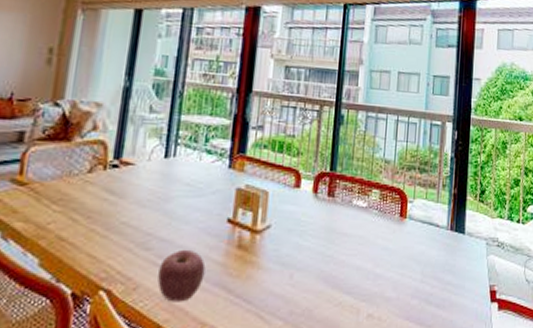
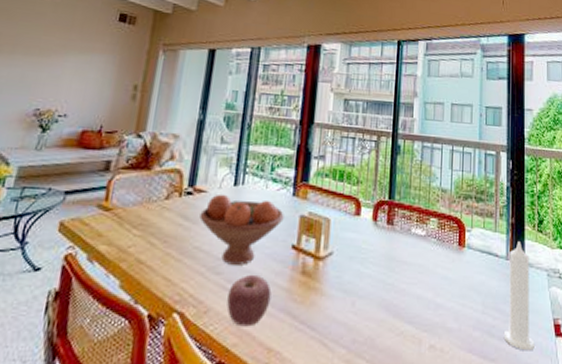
fruit bowl: none [126,166,219,240] -> present [199,194,284,265]
candle: none [440,212,470,317] -> present [503,241,535,351]

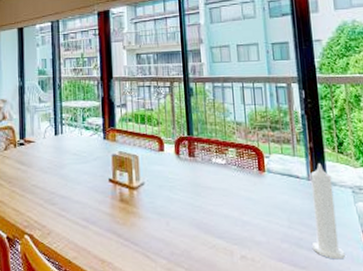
fruit bowl: present [199,194,284,265] -> none [32,142,99,197]
apple: present [226,274,272,327] -> none [64,203,98,244]

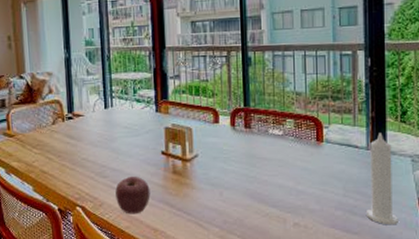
apple: none [64,203,98,244] -> present [115,176,151,214]

